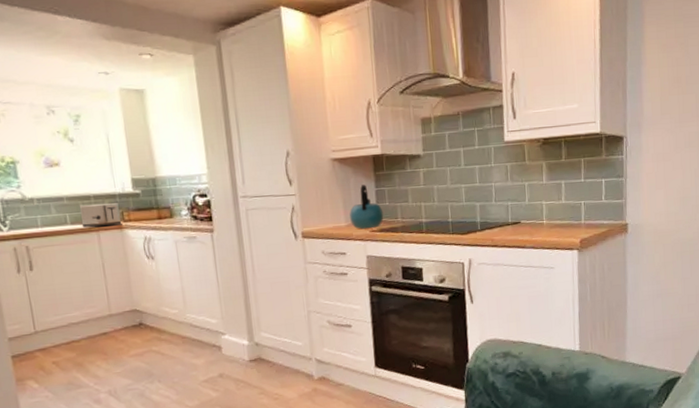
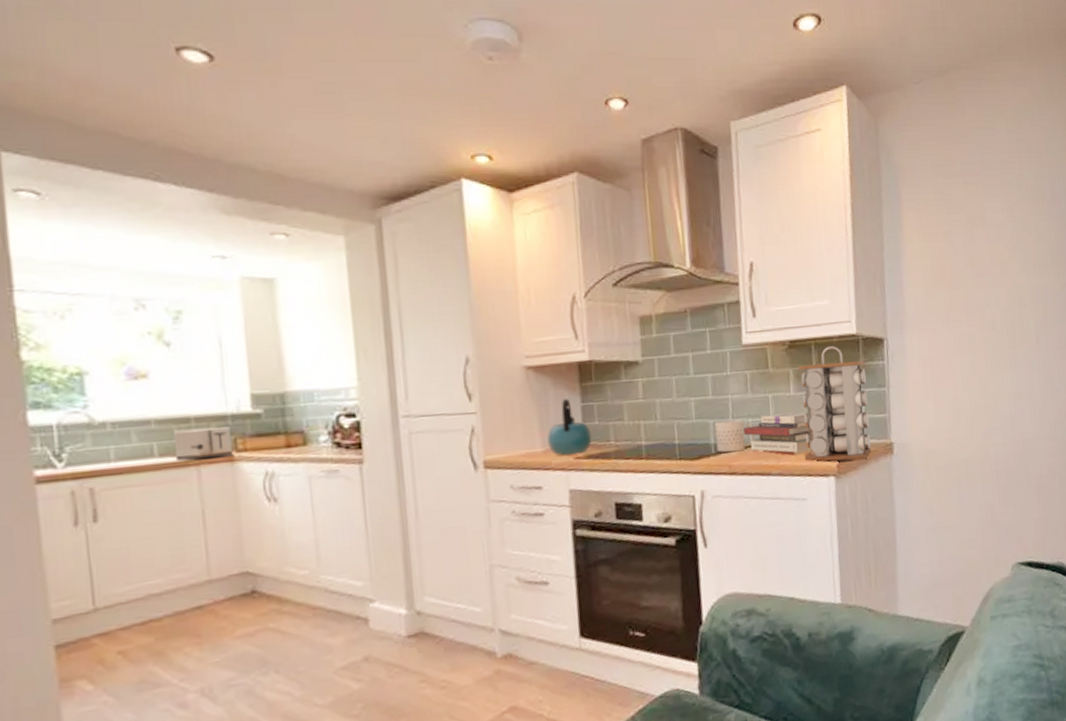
mug: none [480,202,513,230] -> present [714,419,755,453]
books: none [504,197,559,233] -> present [744,412,812,456]
spice rack: none [550,143,609,239] -> present [798,346,871,463]

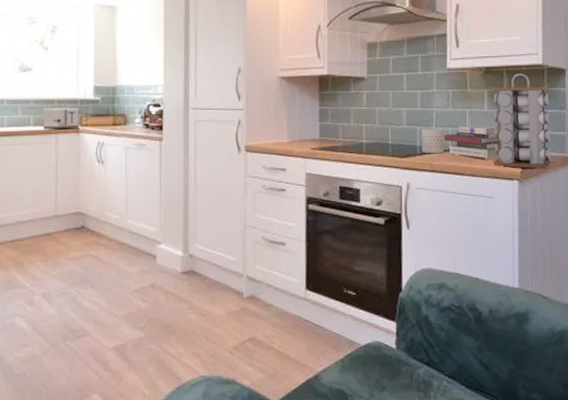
kettle: present [546,399,592,456] -> none [292,103,326,147]

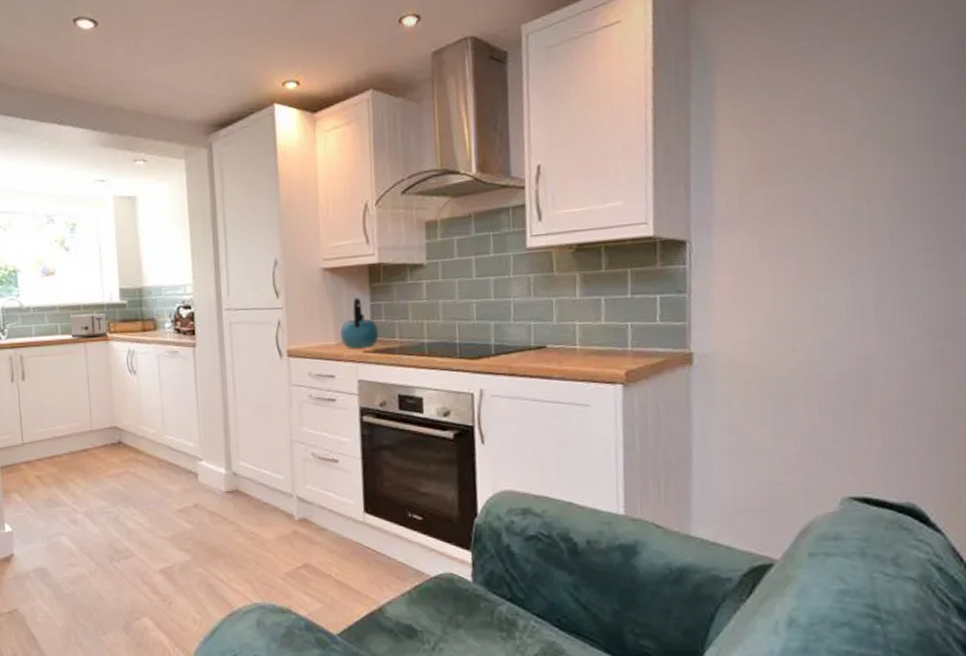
kettle: none [292,103,326,147] -> present [339,298,379,349]
mug: present [421,128,453,154] -> none [495,322,536,354]
books: present [444,124,500,161] -> none [525,316,597,361]
spice rack: present [492,73,551,170] -> none [585,249,666,371]

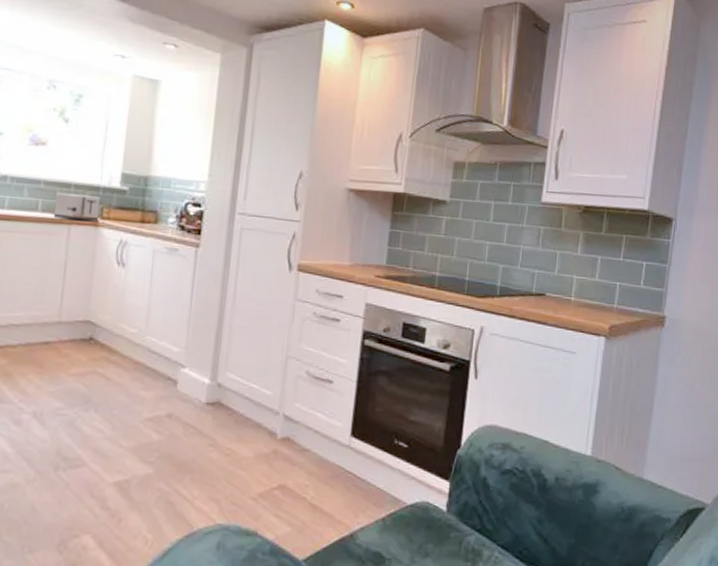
kettle: present [339,298,379,349] -> none [354,223,394,274]

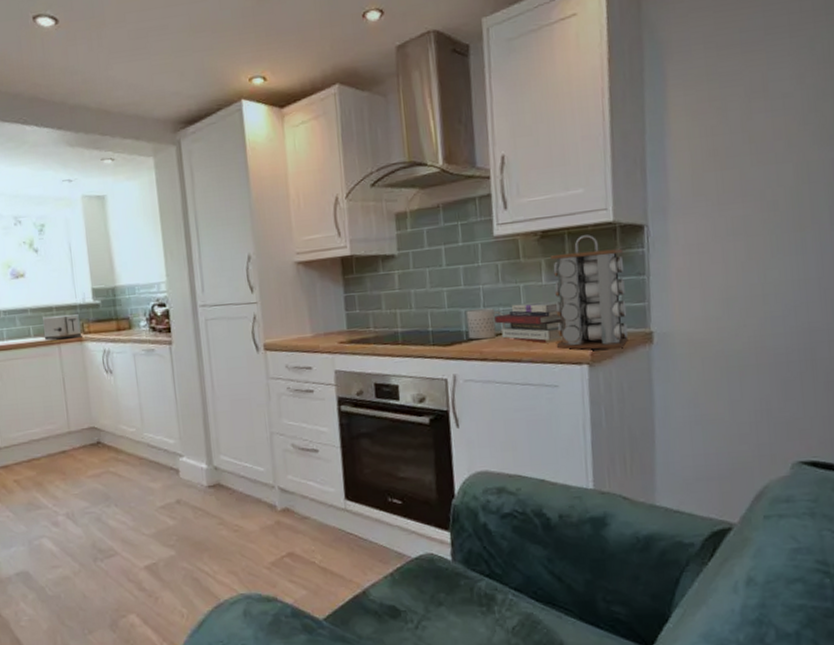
mug: none [501,267,538,298] -> present [466,308,506,340]
books: none [529,269,589,312] -> present [495,301,564,344]
spice rack: none [580,217,652,327] -> present [550,234,628,351]

